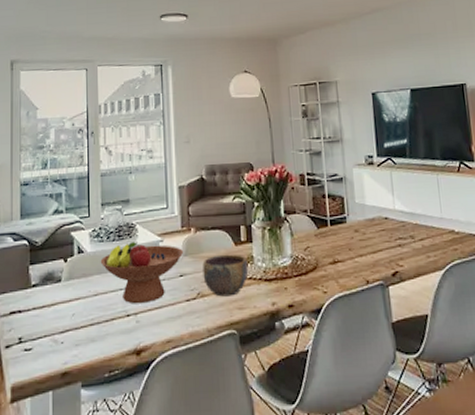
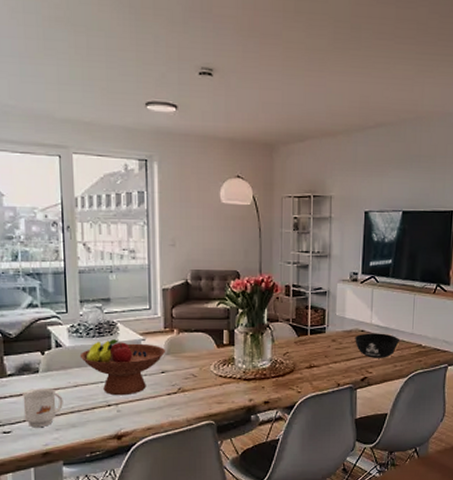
mug: none [45,299,83,344] -> present [22,389,63,428]
bowl: present [202,254,249,297] -> none [184,355,229,392]
bowl: none [379,219,430,249] -> present [355,333,400,358]

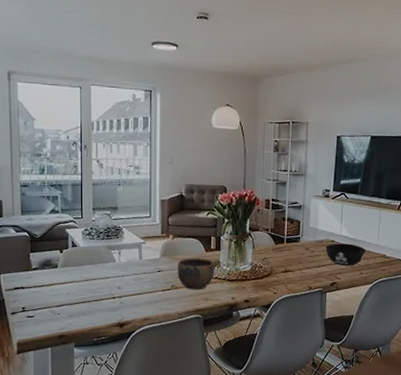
mug: present [22,389,63,428] -> none [44,281,76,314]
fruit bowl: present [79,339,166,396] -> none [91,242,163,290]
bowl: none [184,355,229,392] -> present [177,258,215,290]

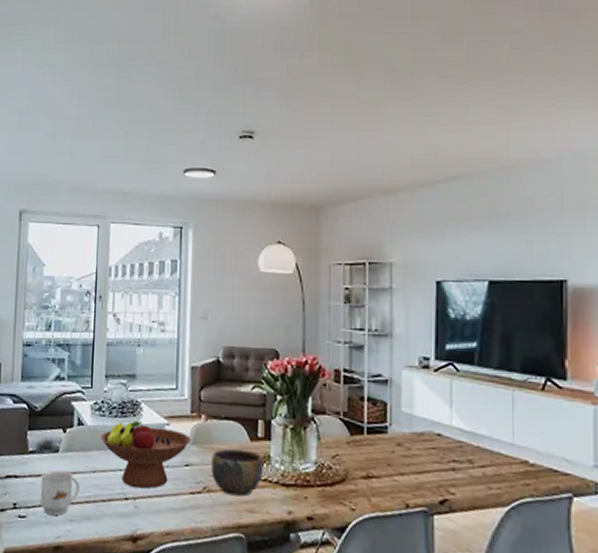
mug: none [44,281,76,314] -> present [40,470,80,516]
fruit bowl: none [91,242,163,290] -> present [100,421,192,489]
bowl: present [326,243,367,266] -> none [429,438,495,476]

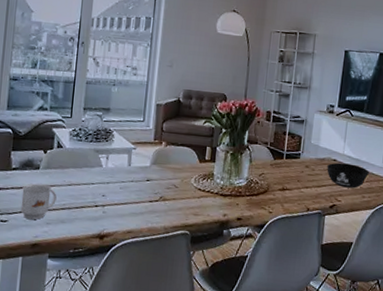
fruit bowl: present [100,421,192,489] -> none [76,145,154,199]
bowl: present [211,448,264,497] -> none [167,168,209,204]
bowl: none [429,438,495,476] -> present [327,162,370,188]

